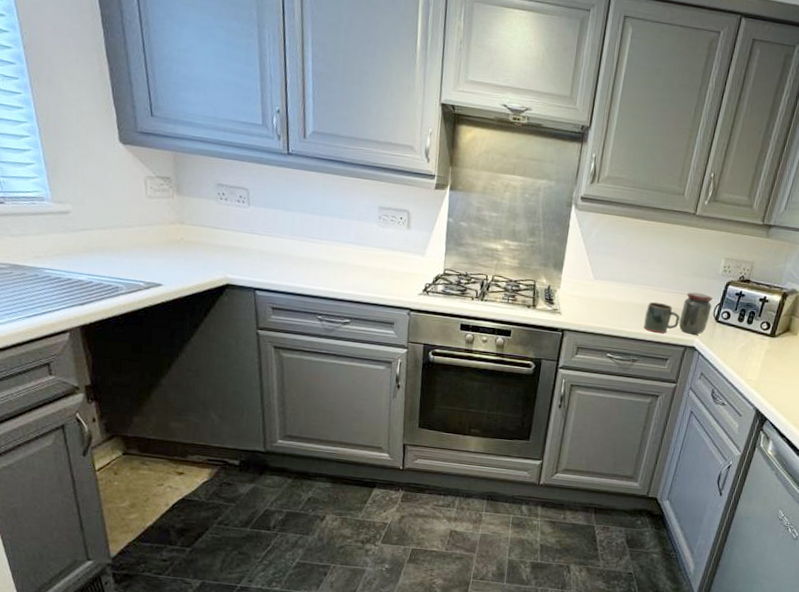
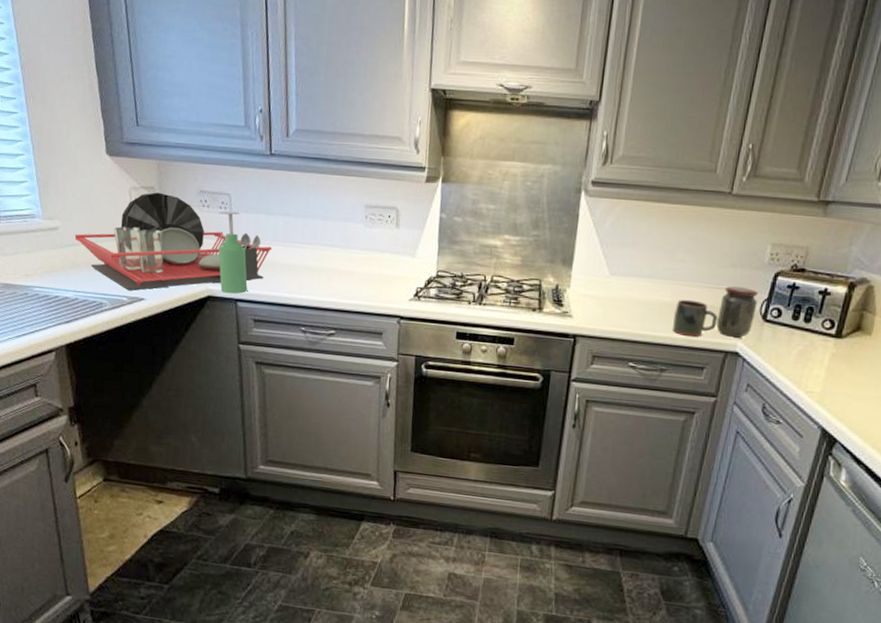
dish rack: none [87,182,290,277] -> present [74,192,272,291]
soap dispenser: none [236,204,266,284] -> present [218,211,248,294]

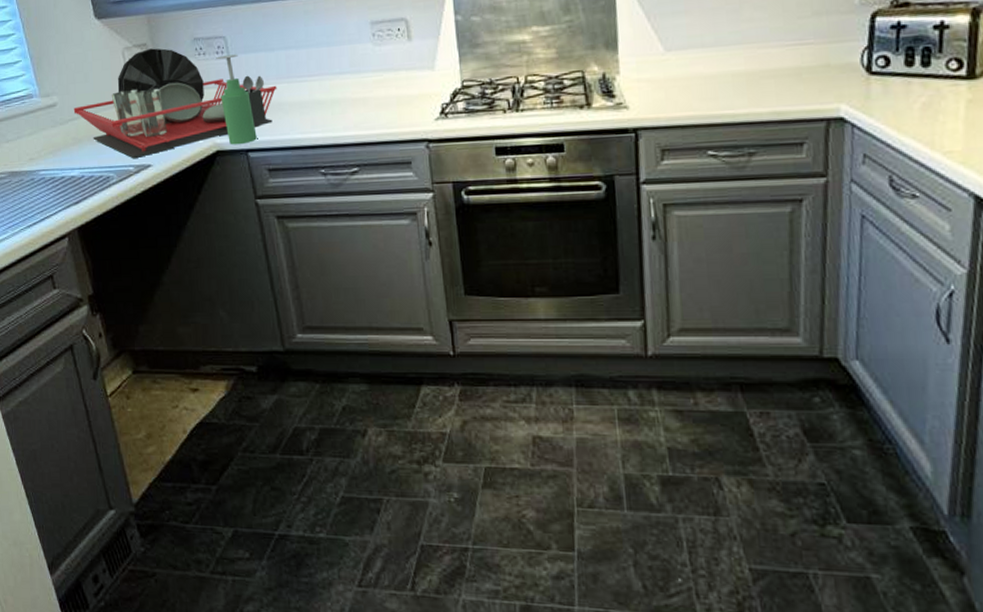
mug: present [673,299,718,337] -> none [752,63,809,108]
jar: present [716,286,758,338] -> none [807,37,856,100]

